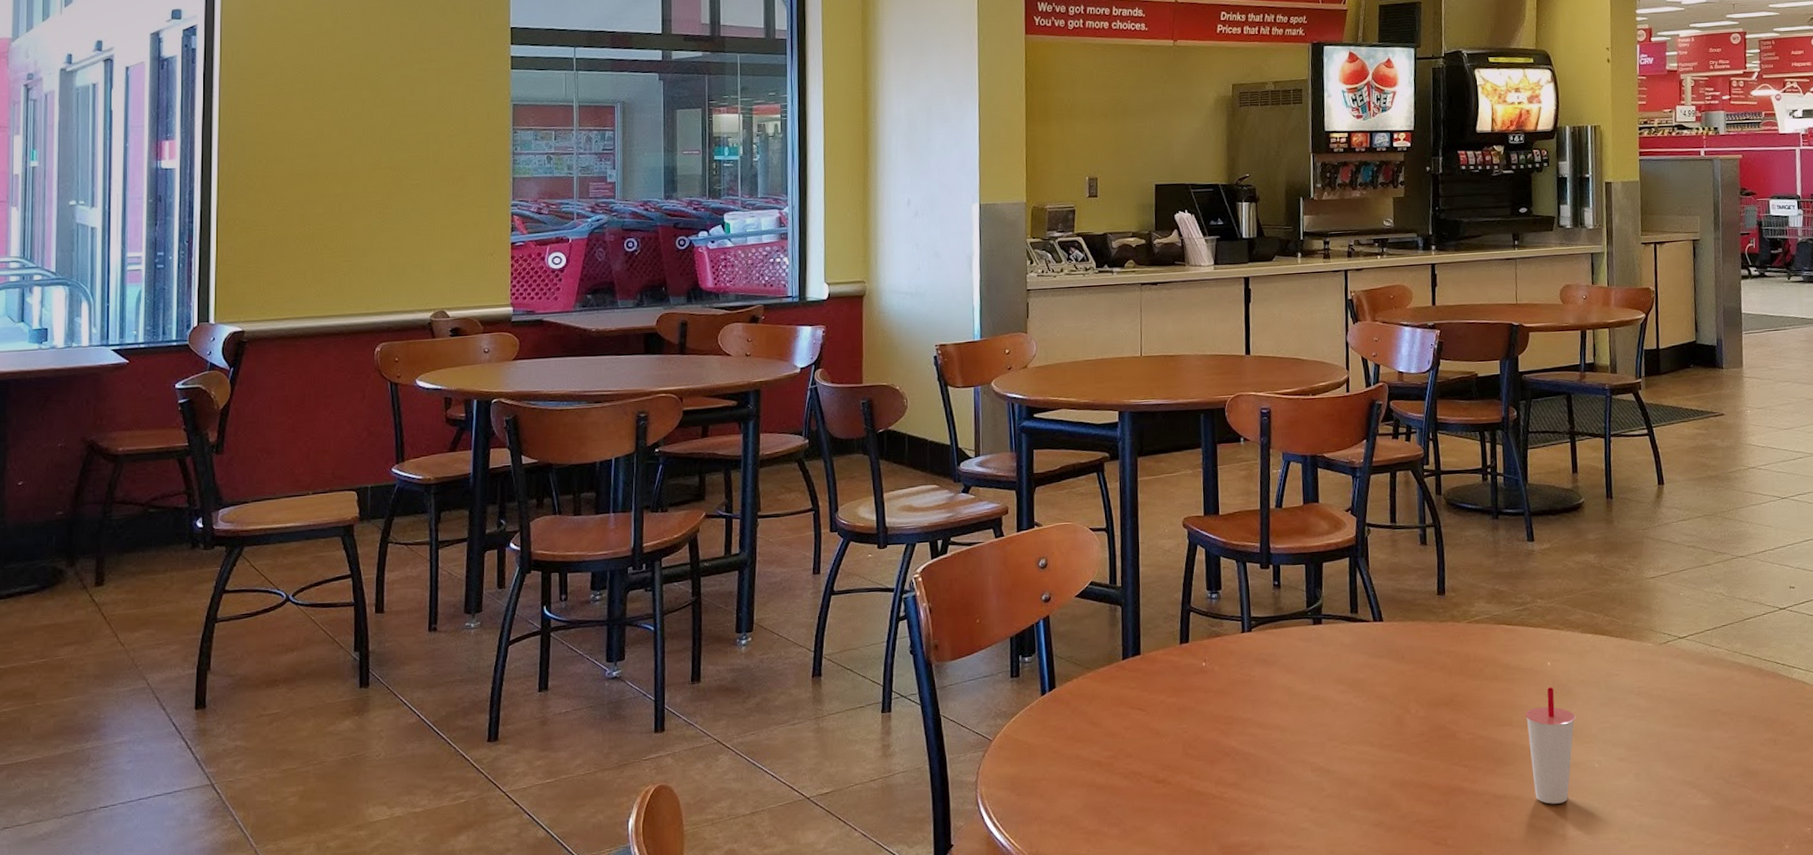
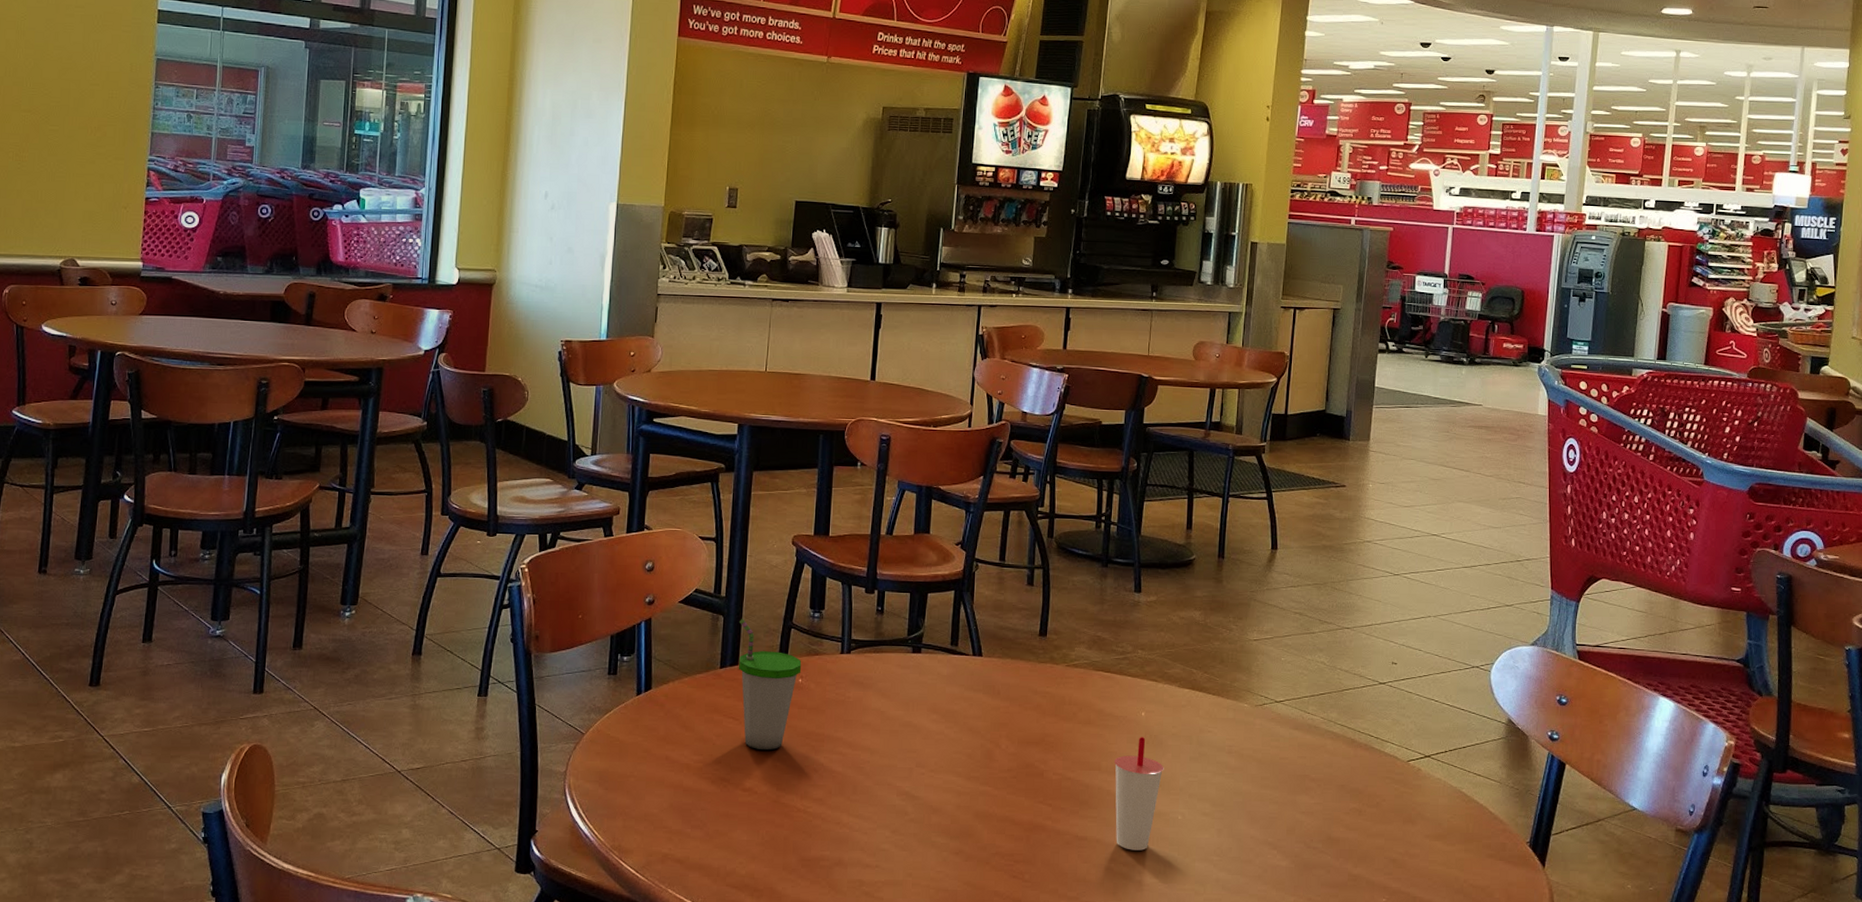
cup: none [1137,606,1204,739] -> present [738,618,802,751]

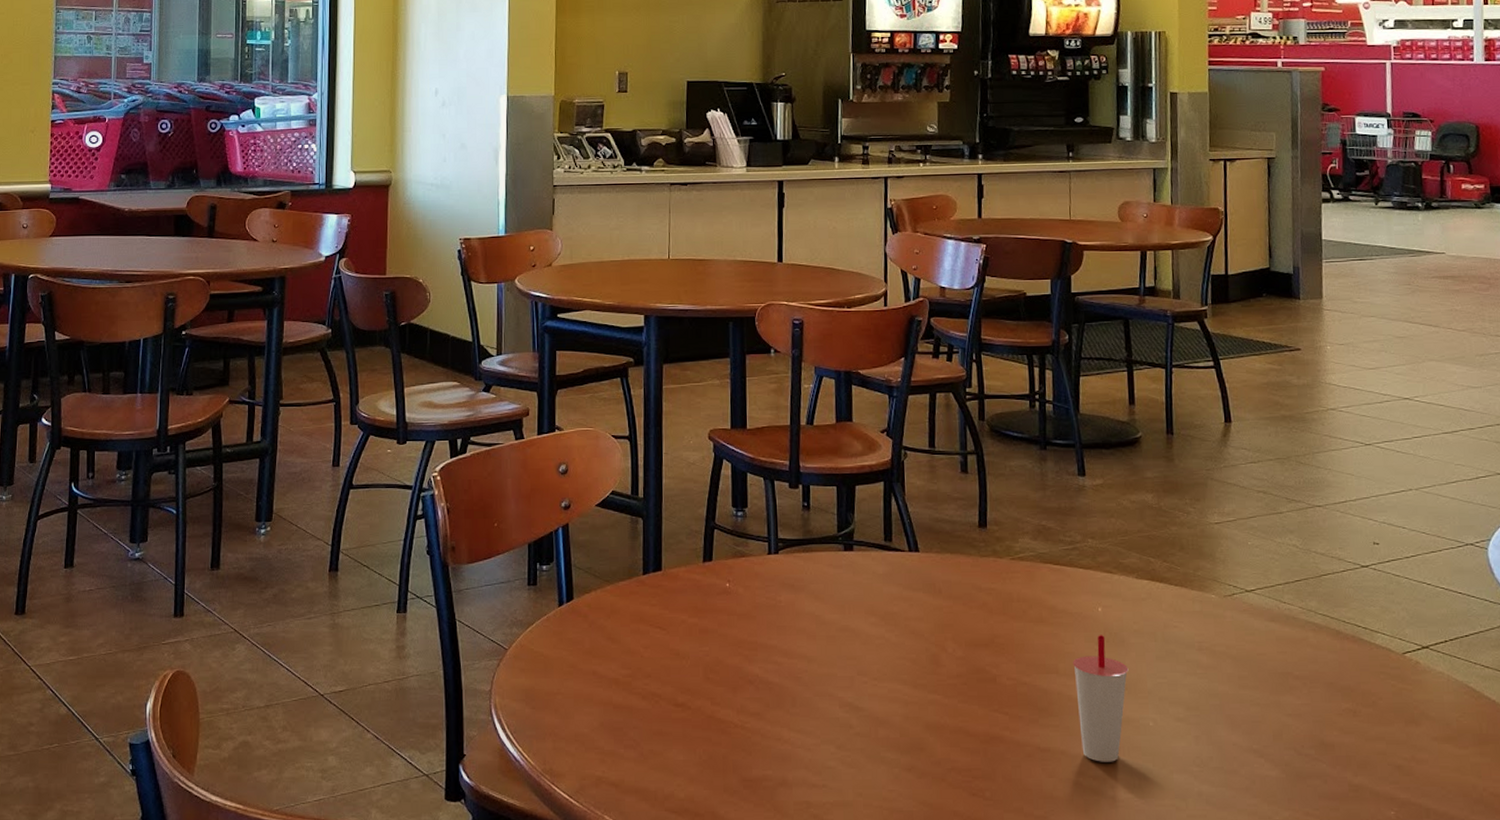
cup: present [738,618,802,751] -> none [659,520,728,662]

